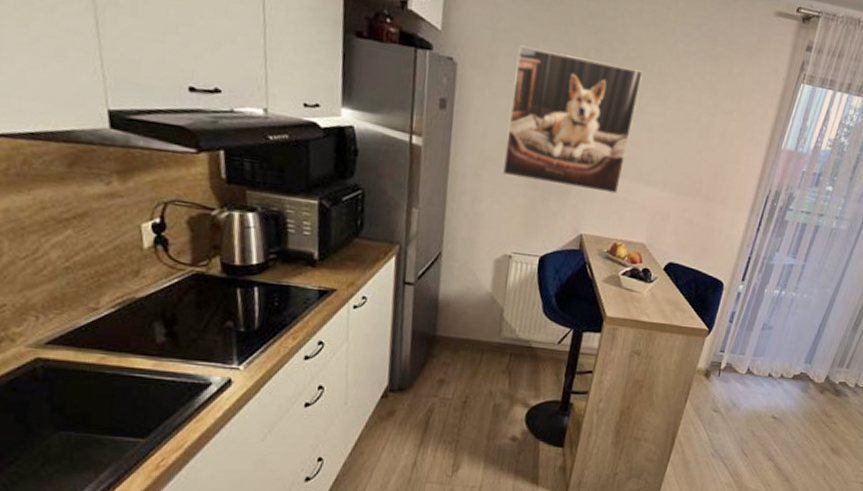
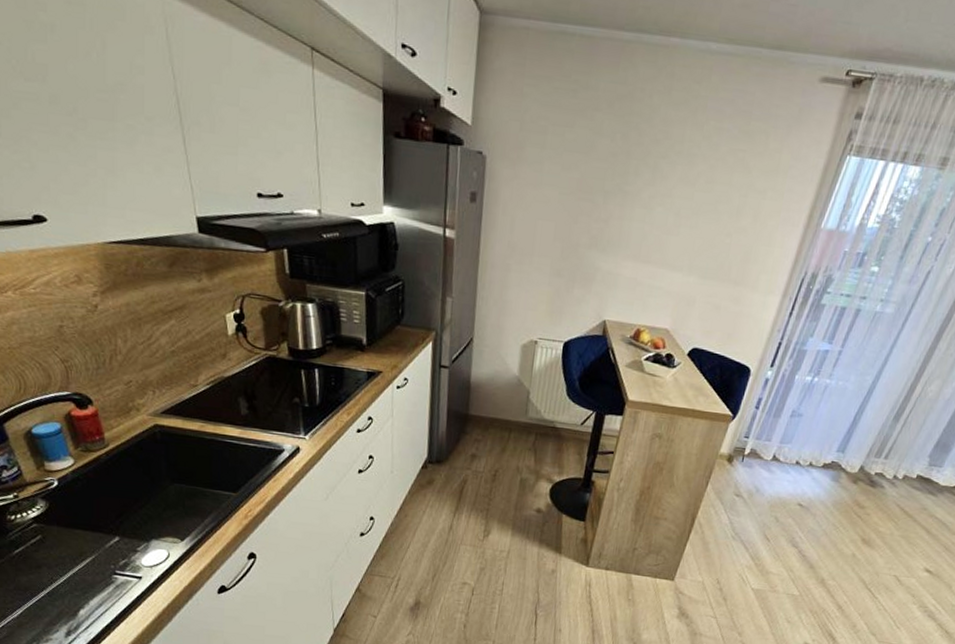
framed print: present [502,45,643,194] -> none [528,134,671,280]

